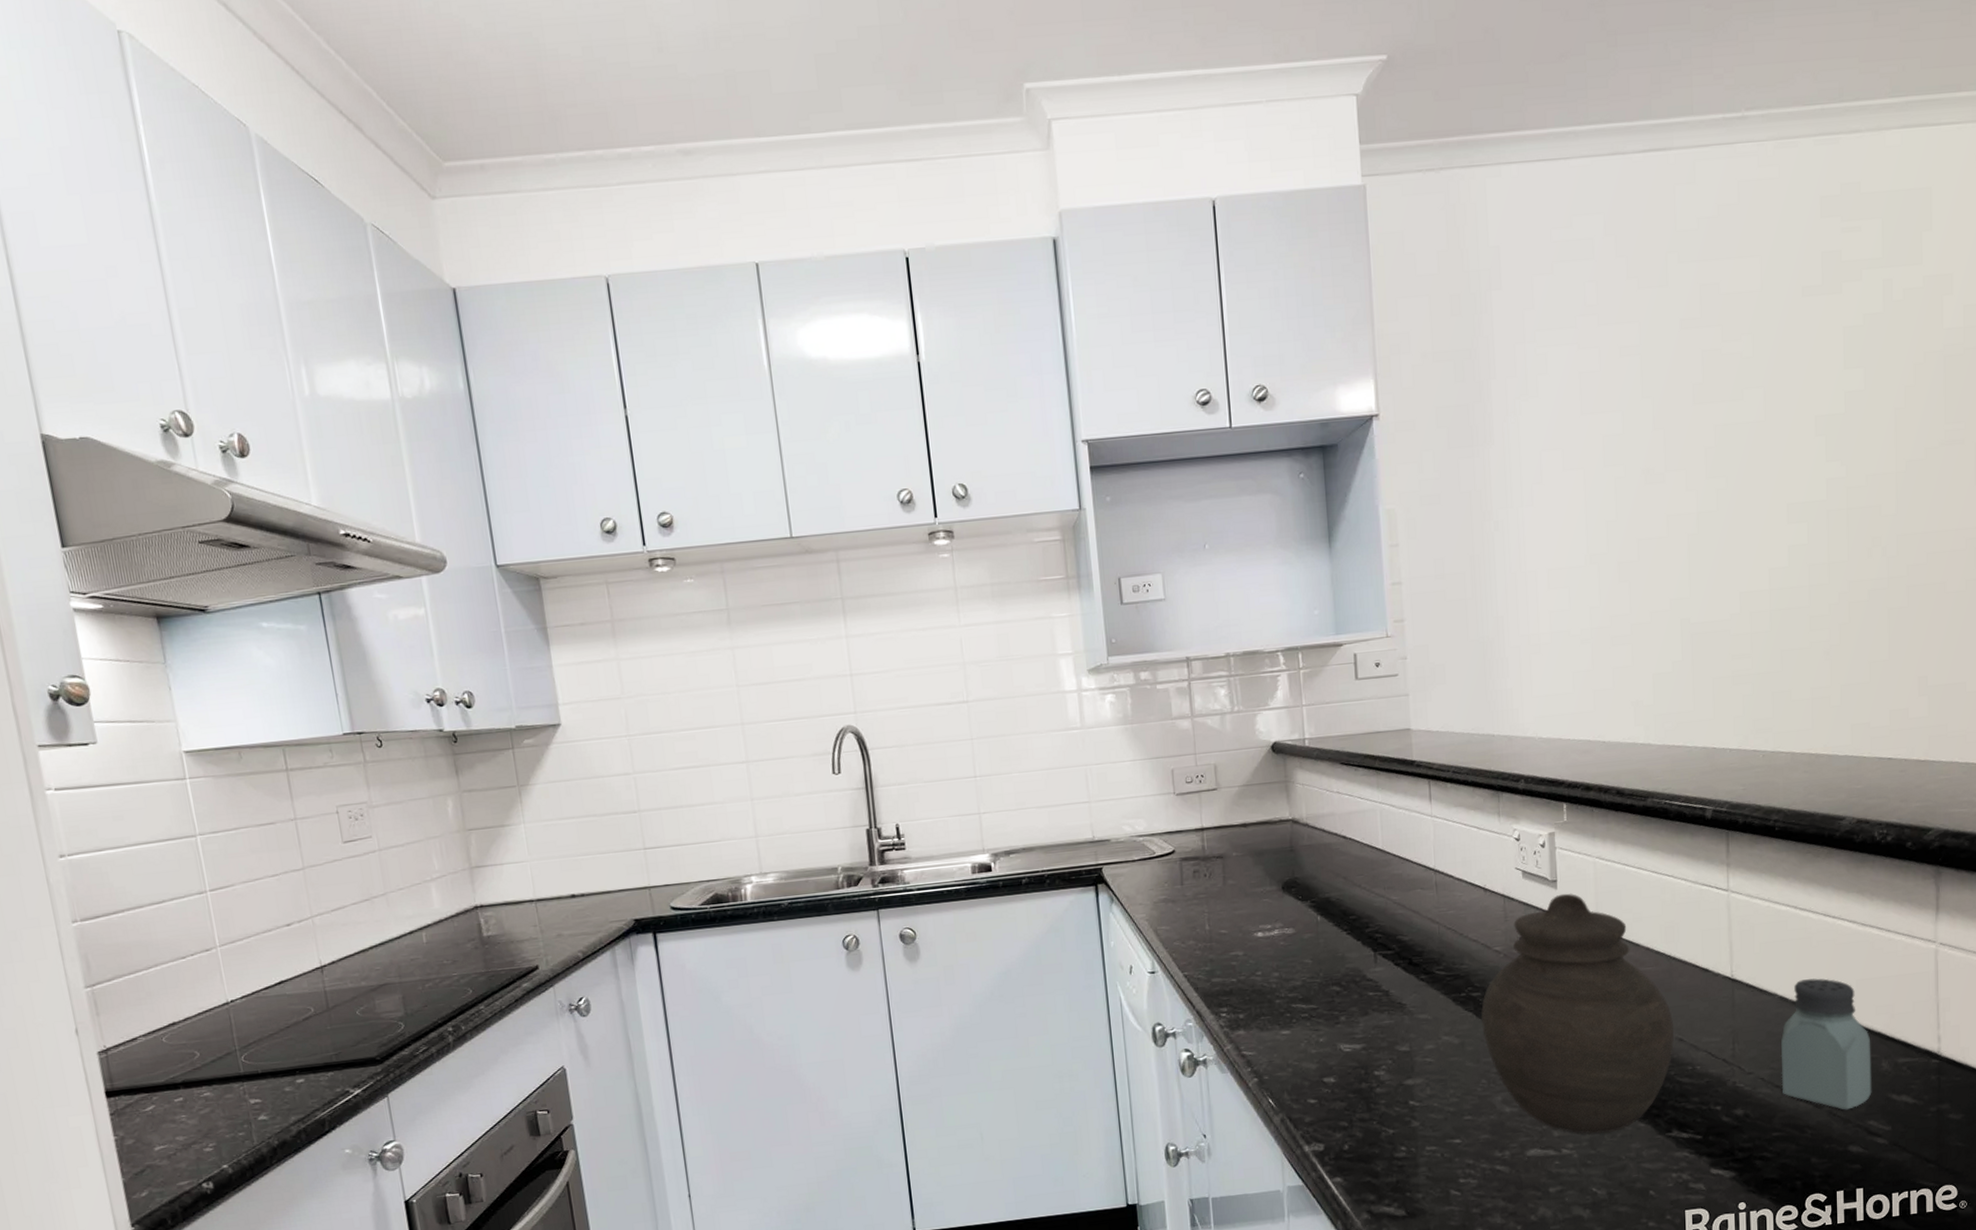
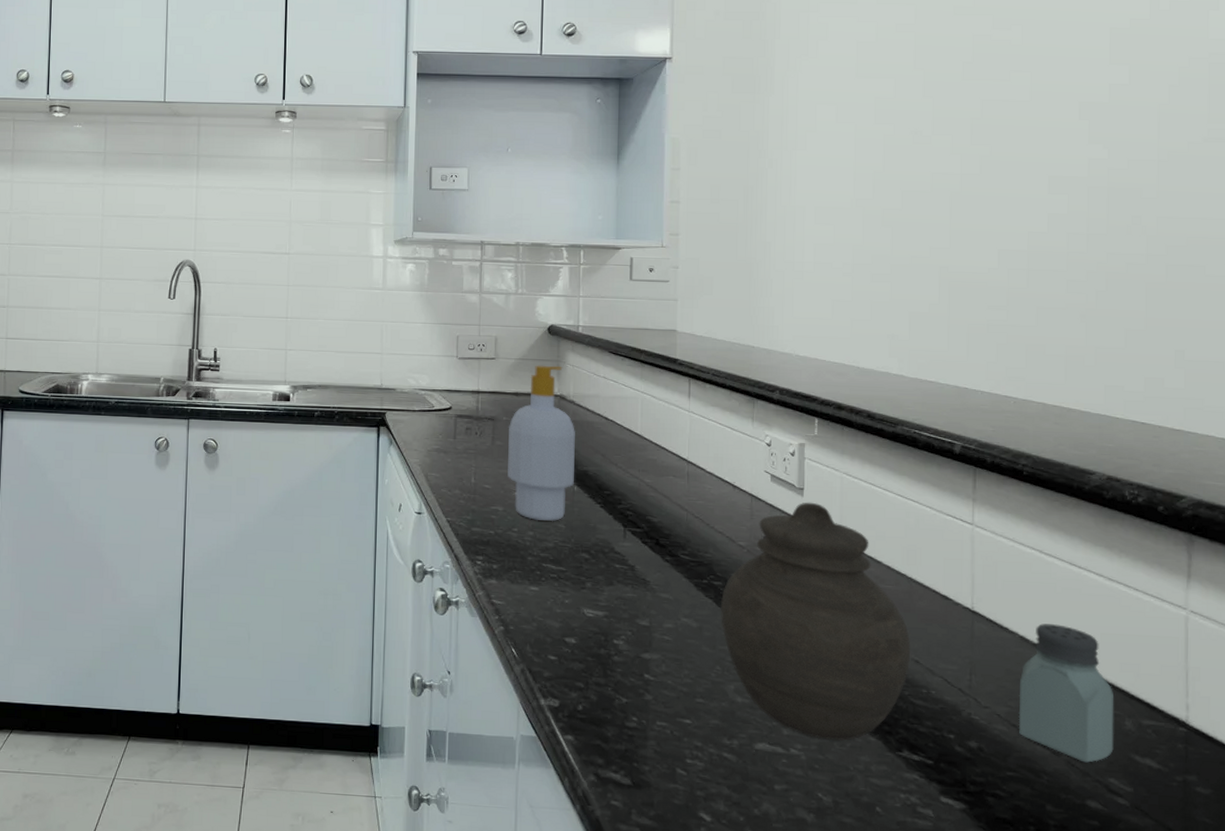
soap bottle: none [1239,786,1317,960] -> present [508,365,575,522]

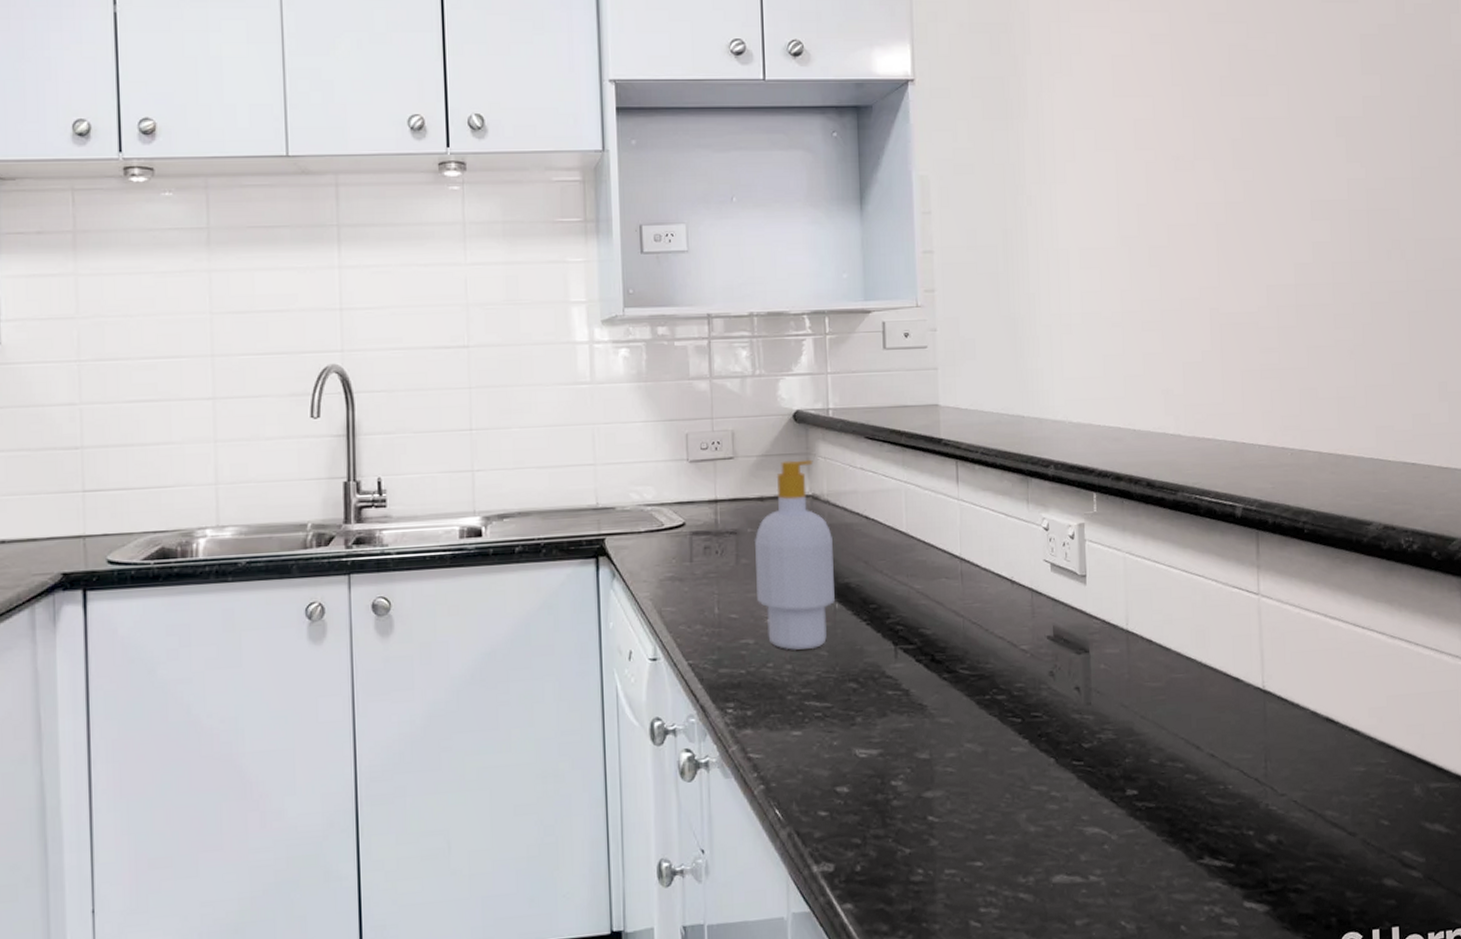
jar: present [720,502,911,741] -> none [1005,589,1206,860]
saltshaker: present [1018,623,1114,763] -> none [1313,692,1405,839]

